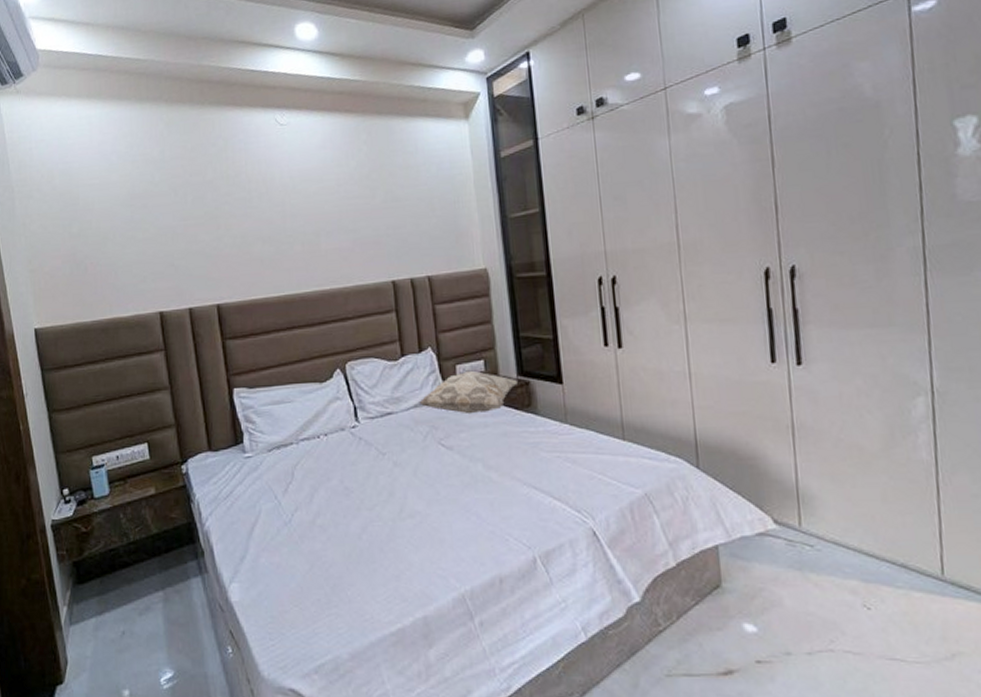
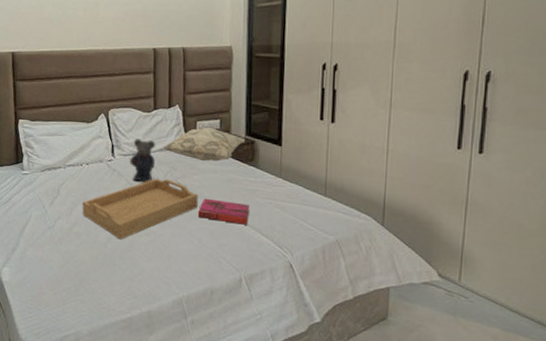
serving tray: none [324,442,470,528] -> present [82,178,198,240]
bear: none [378,395,410,450] -> present [130,139,156,182]
hardback book: none [470,460,535,489] -> present [197,198,249,225]

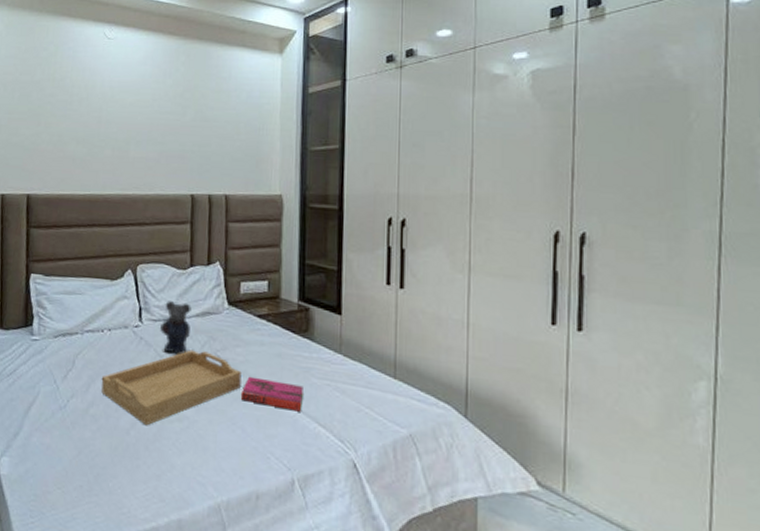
decorative pillow: present [164,127,246,162] -> none [201,289,299,331]

